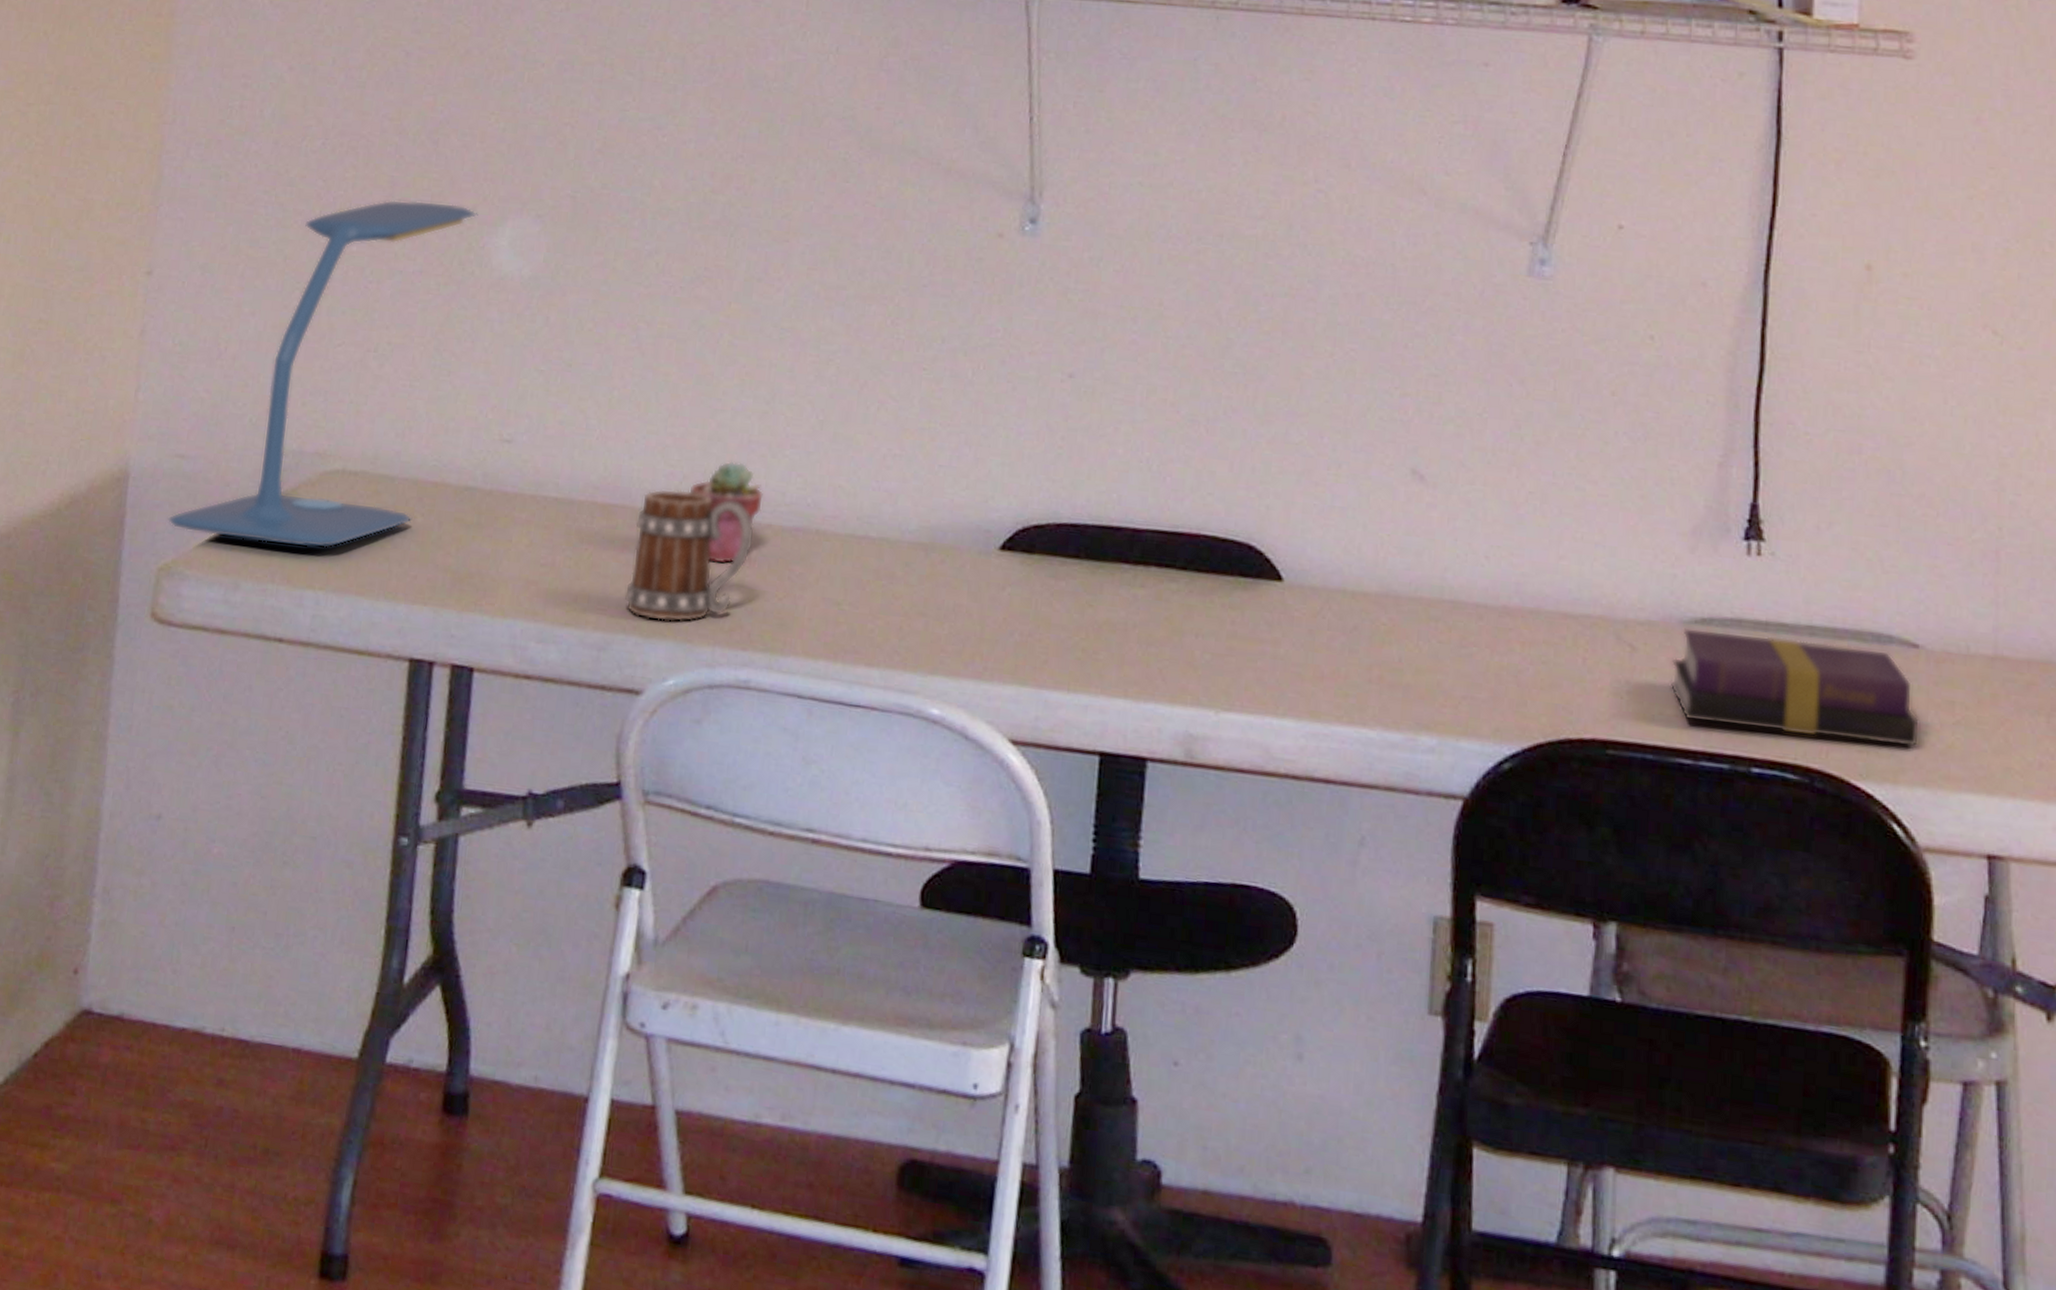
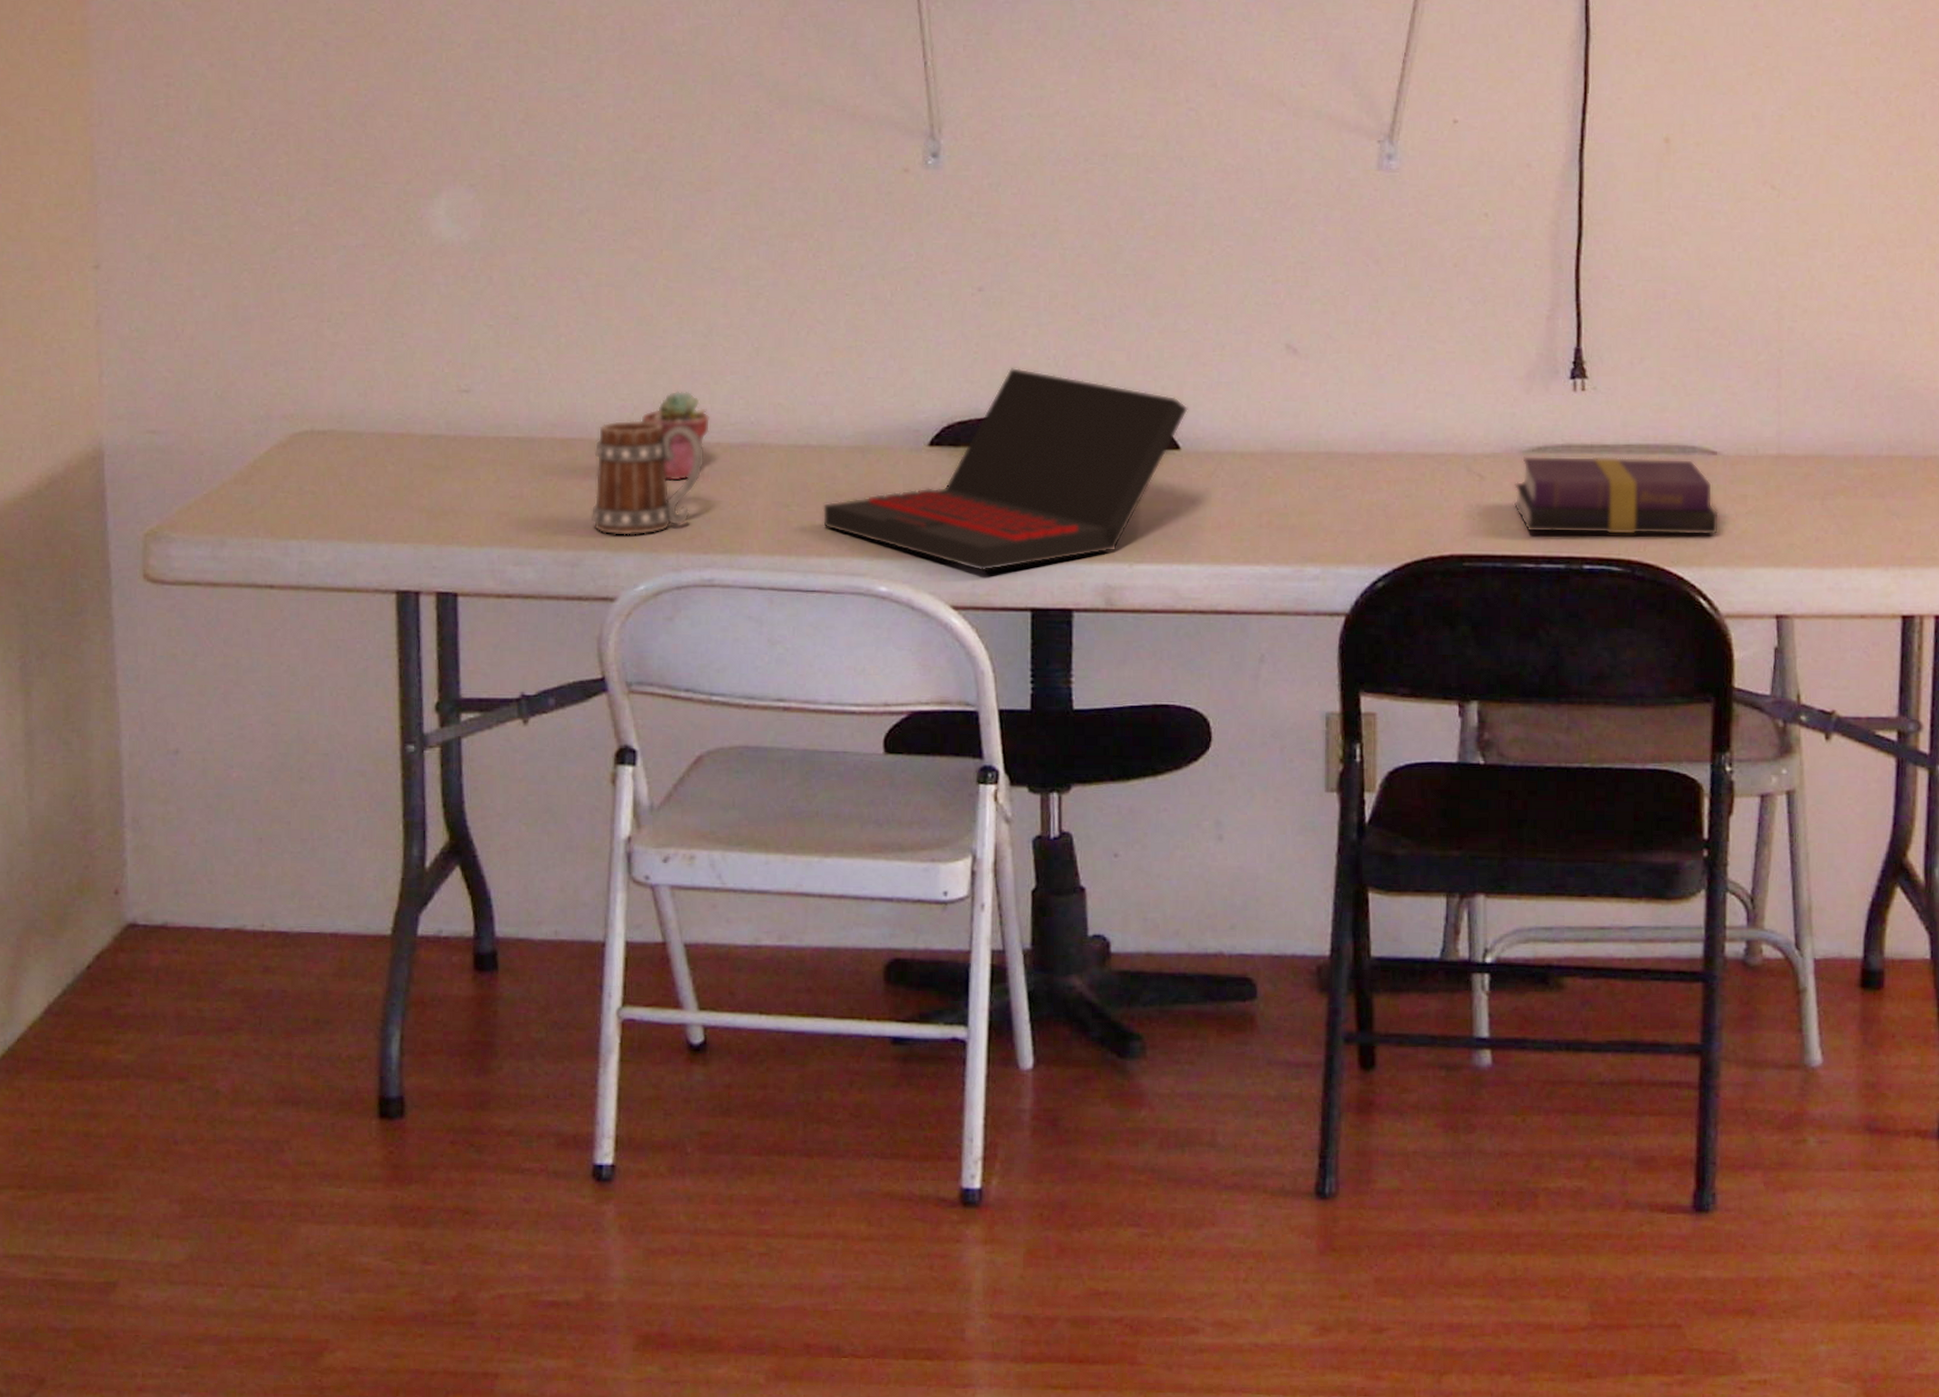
desk lamp: present [167,200,478,548] -> none [146,179,413,502]
laptop: none [874,467,1295,703] -> present [822,367,1188,571]

